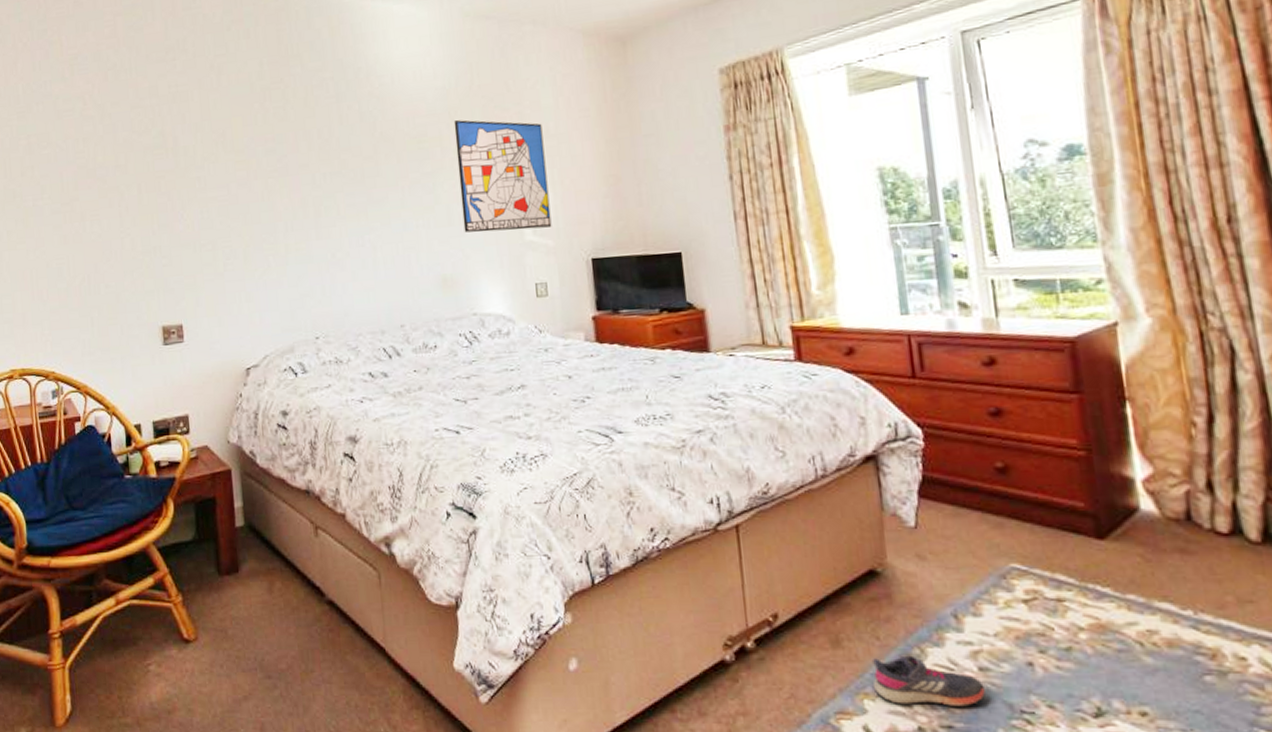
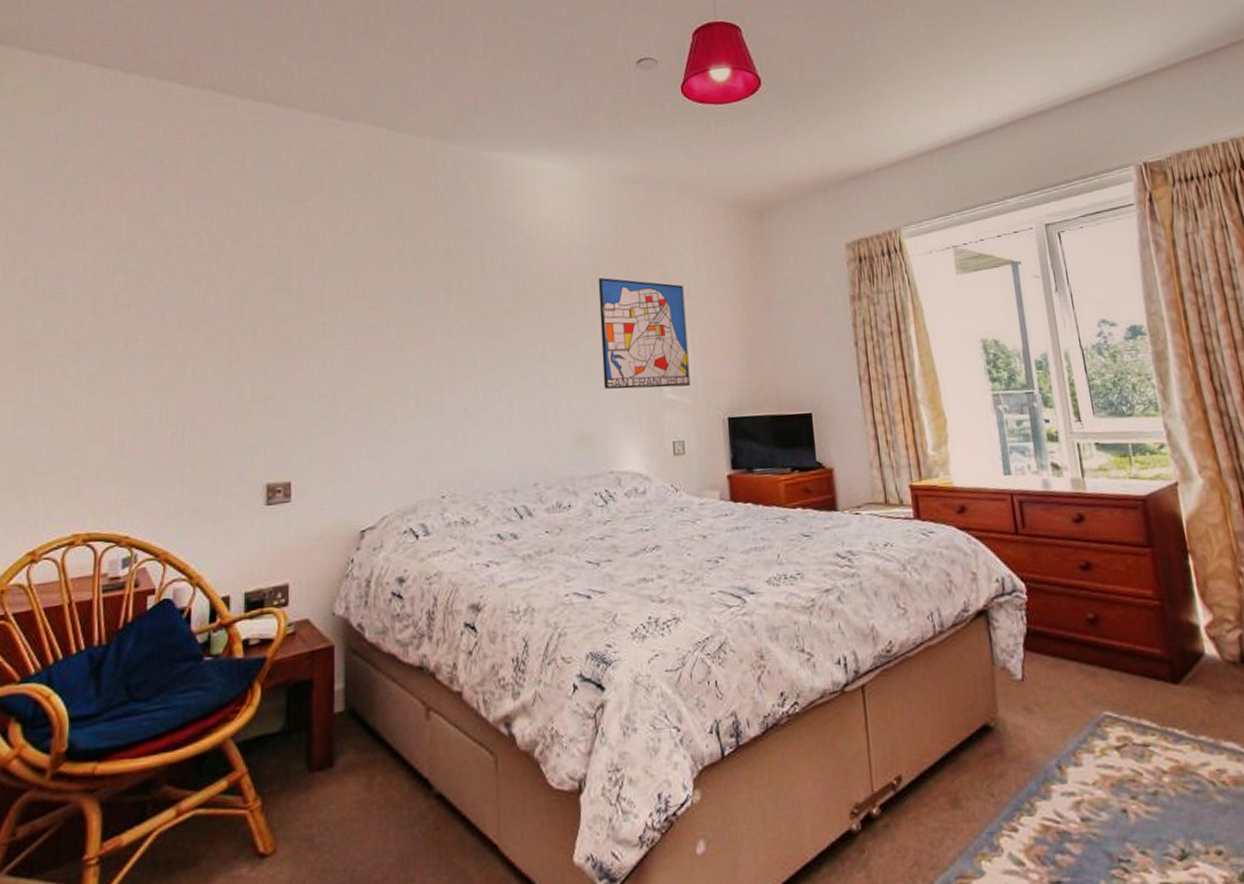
shoe: present [872,655,985,706] -> none [988,810,1088,863]

